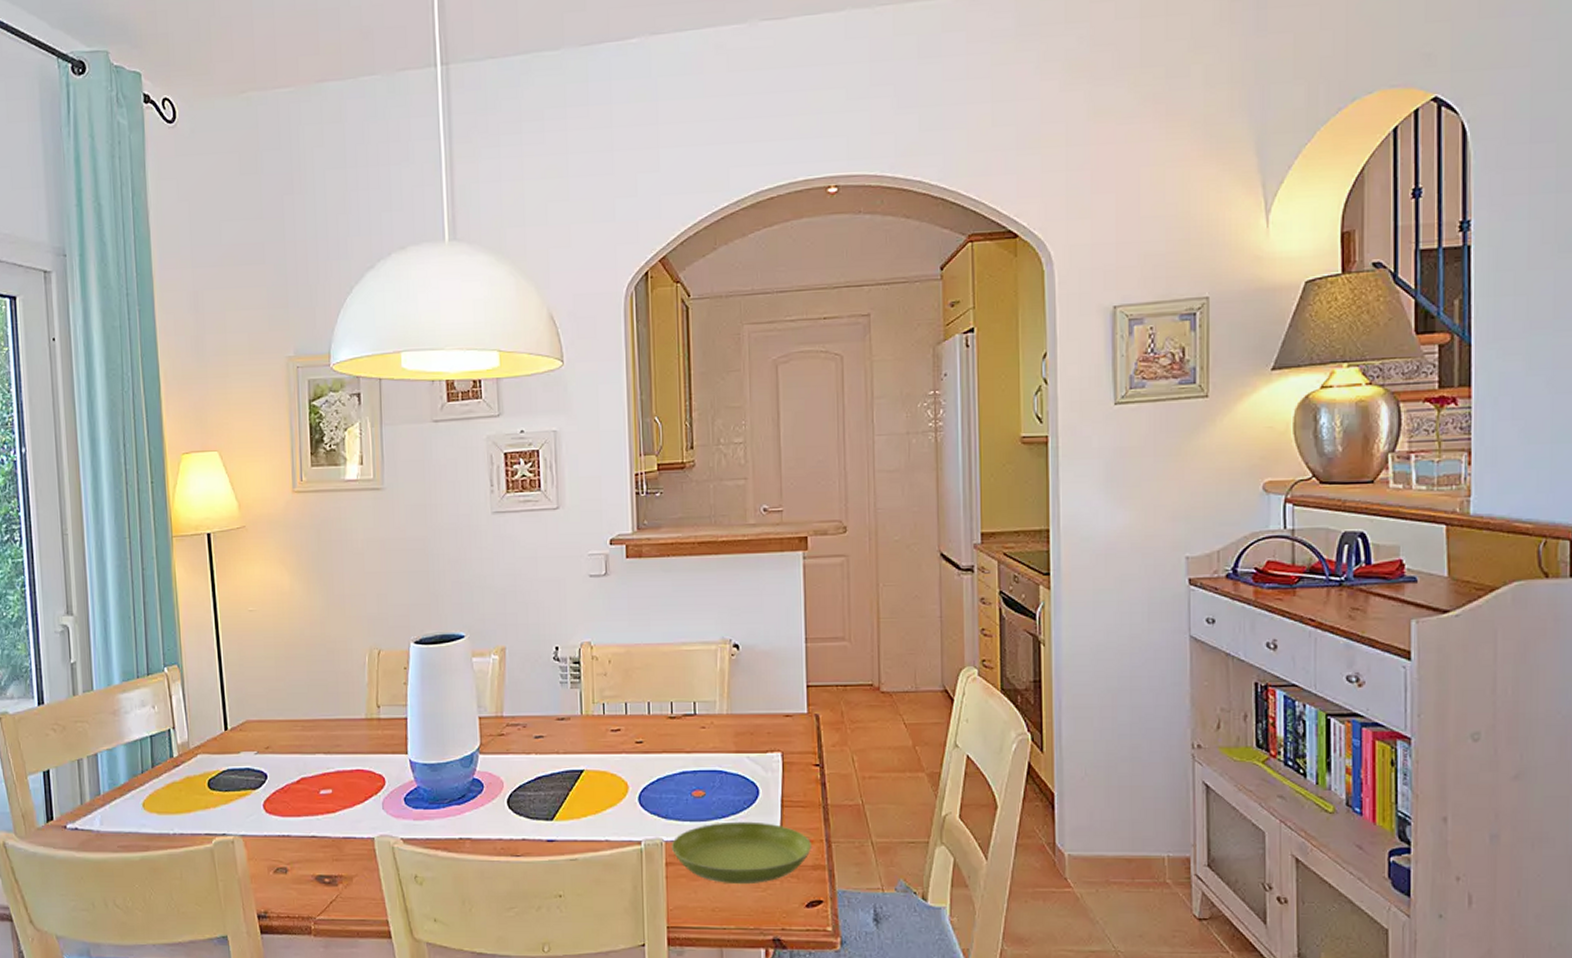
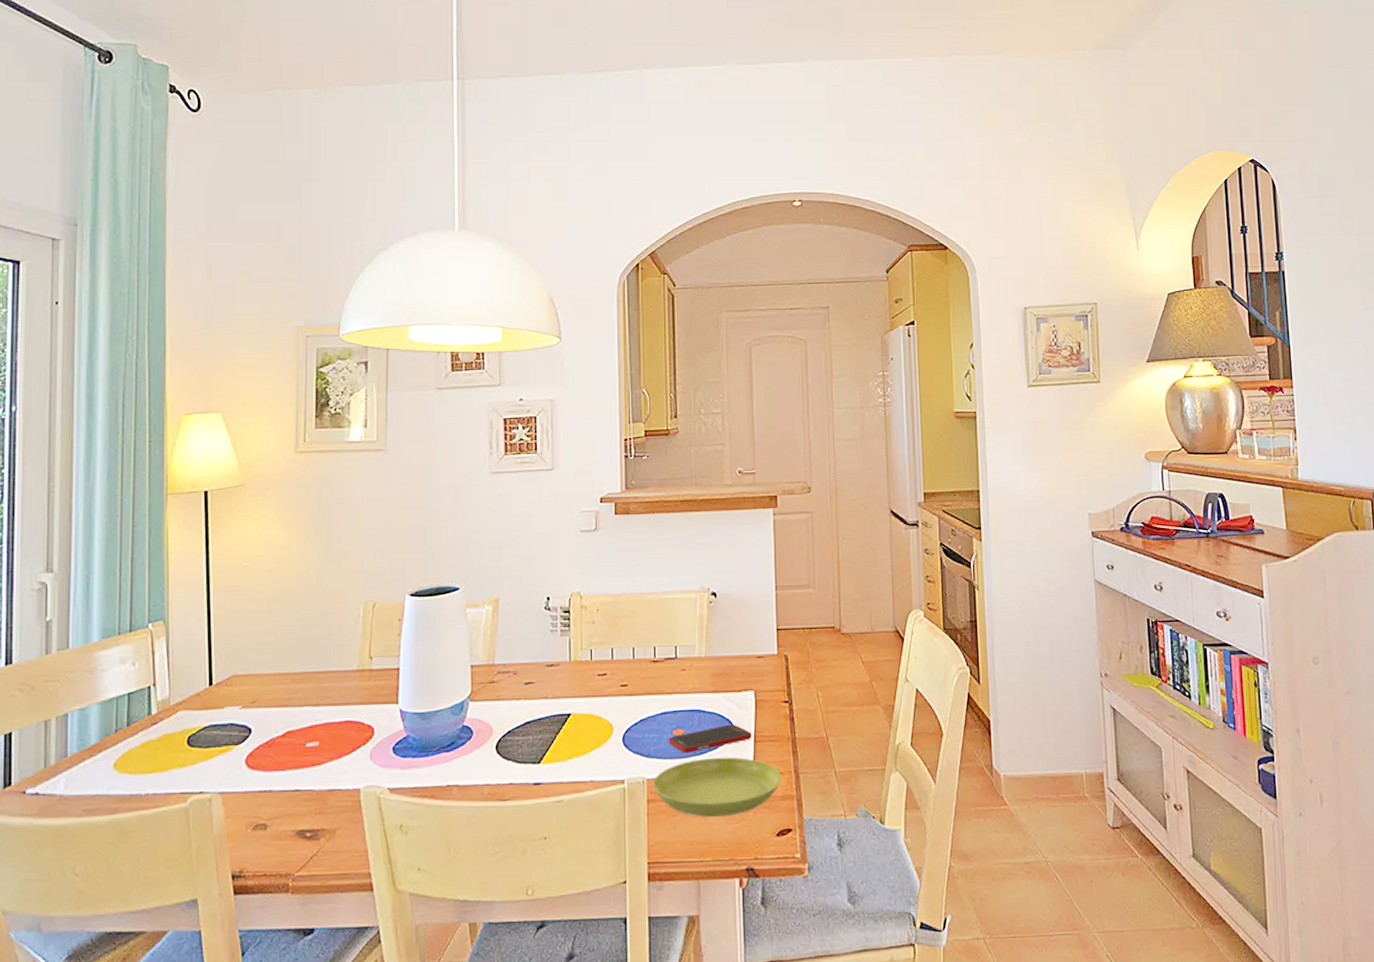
cell phone: none [688,787,779,816] -> present [668,724,752,753]

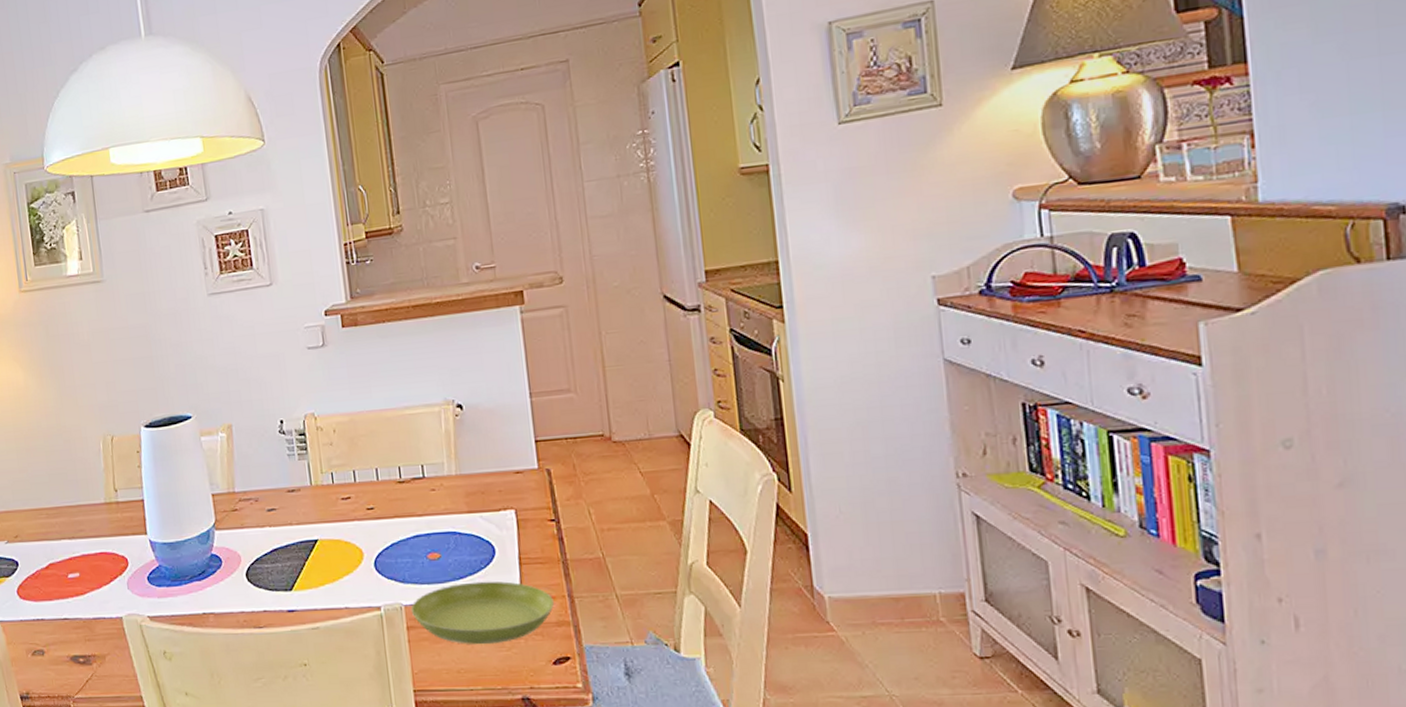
cell phone: present [668,724,752,753] -> none [423,546,516,578]

